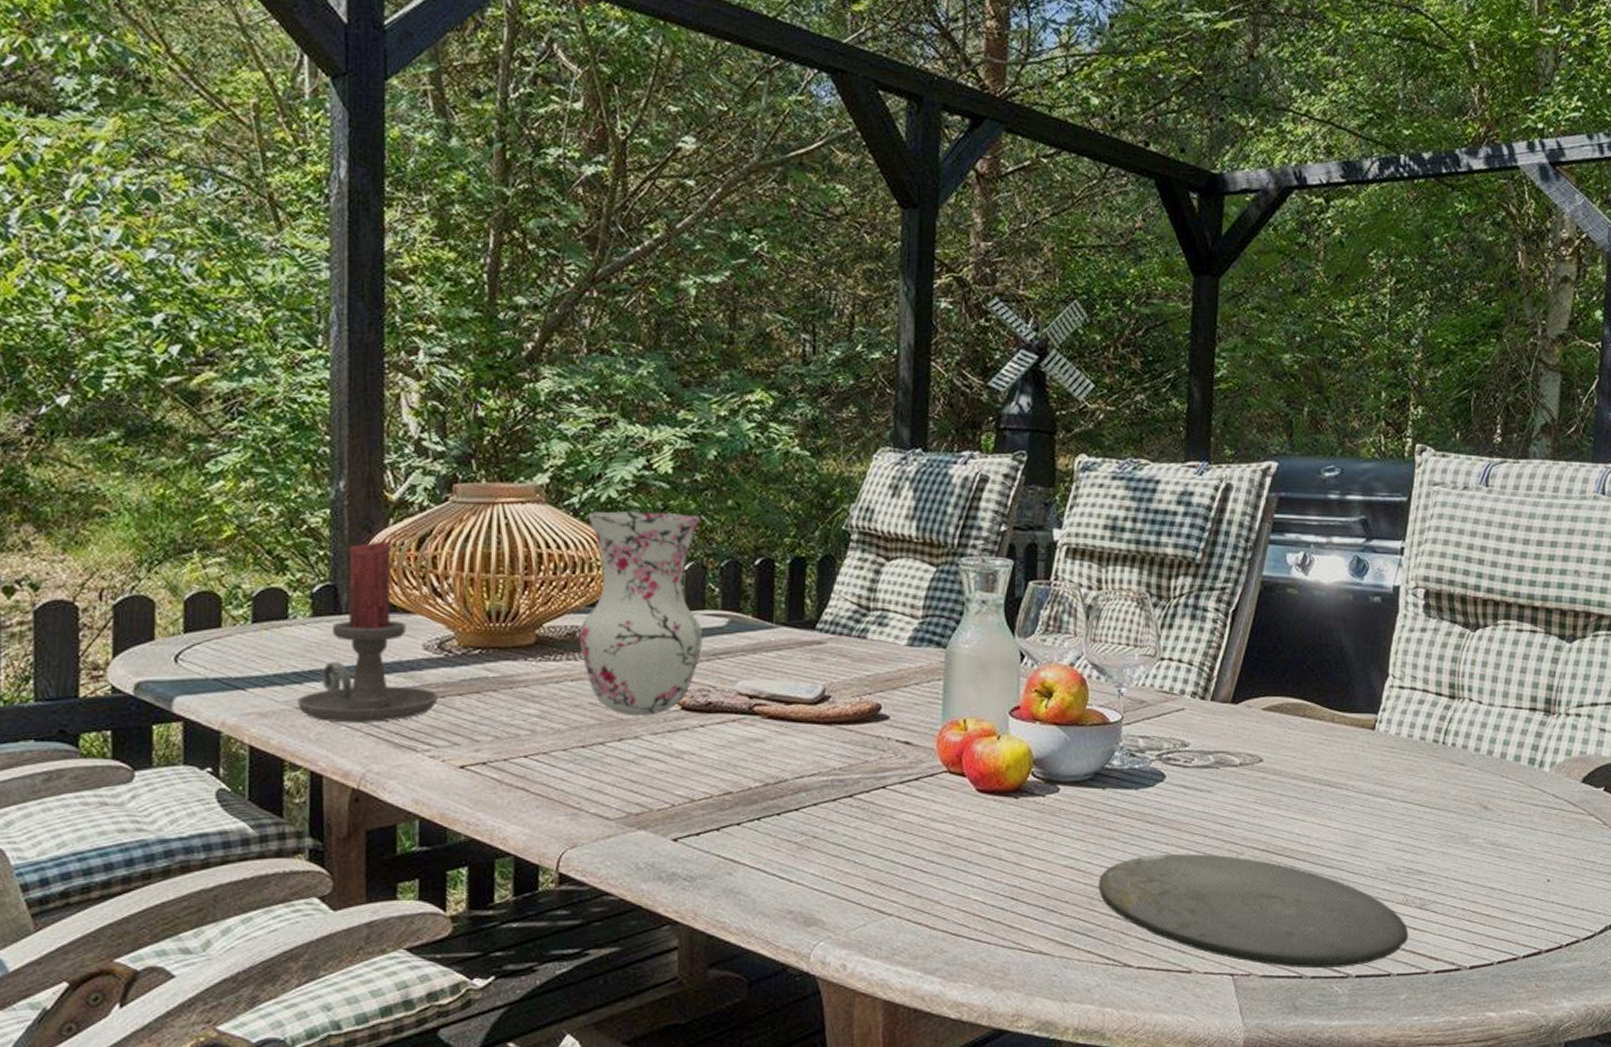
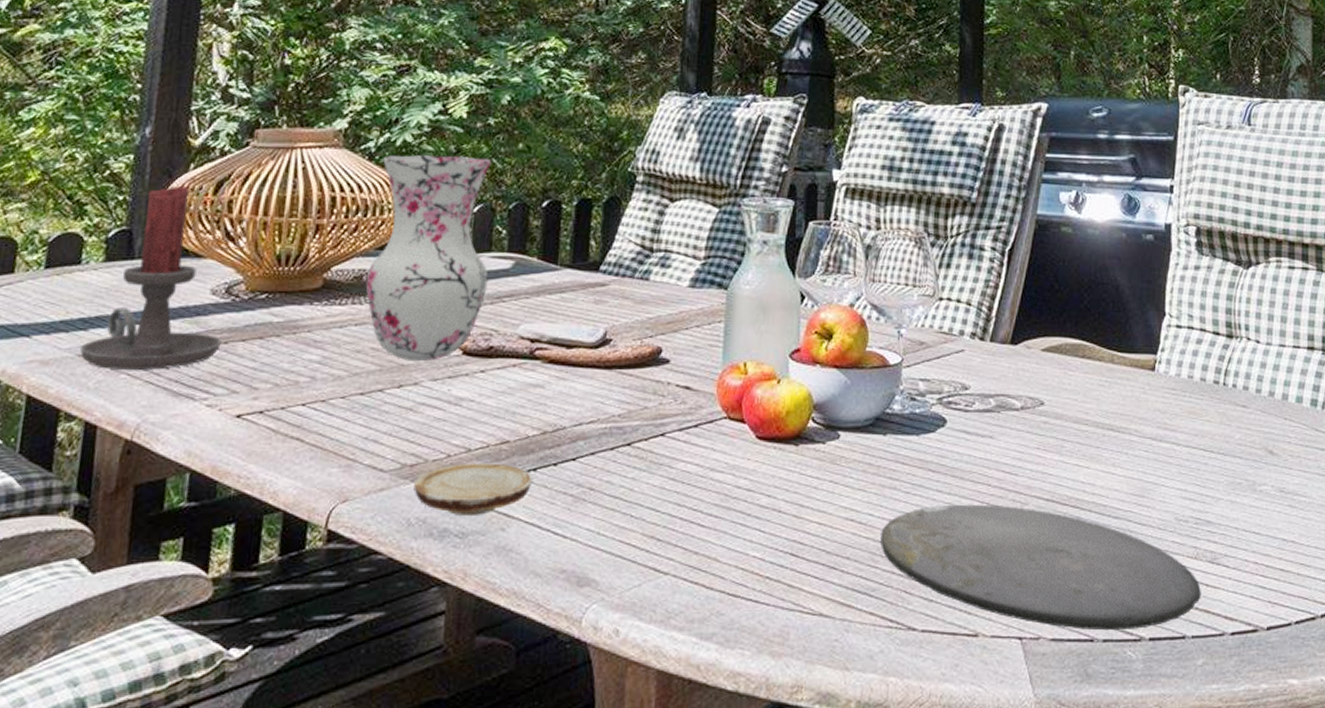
wood slice: none [640,812,758,862] -> present [413,463,534,517]

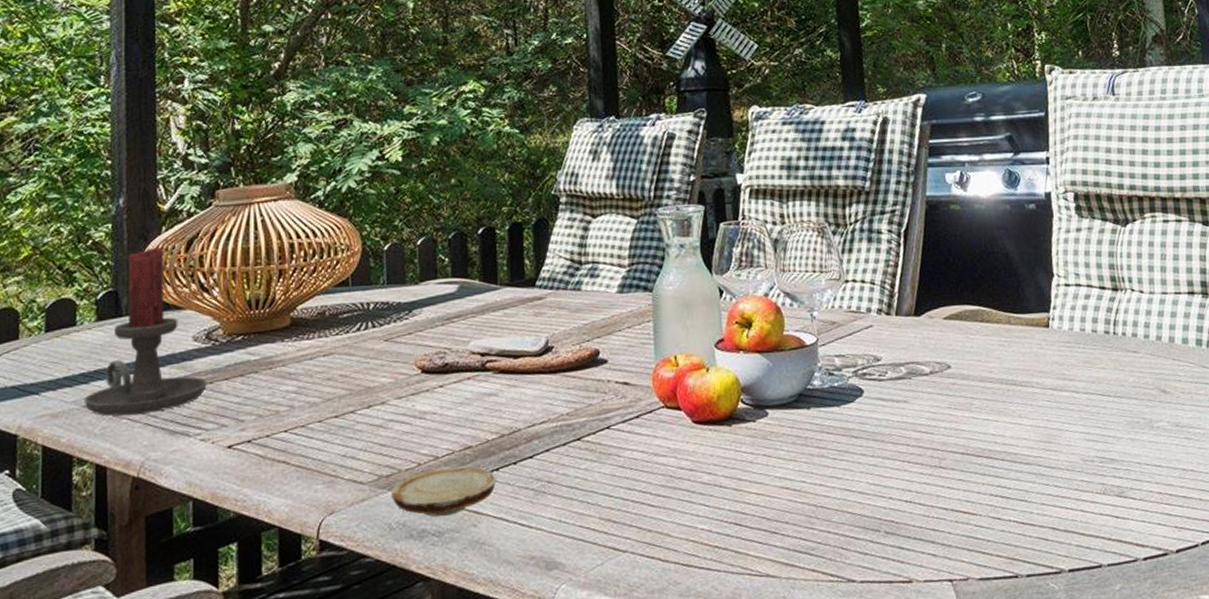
vase: present [365,154,492,362] -> none [328,195,437,383]
plate: present [881,504,1201,631] -> none [814,462,1113,568]

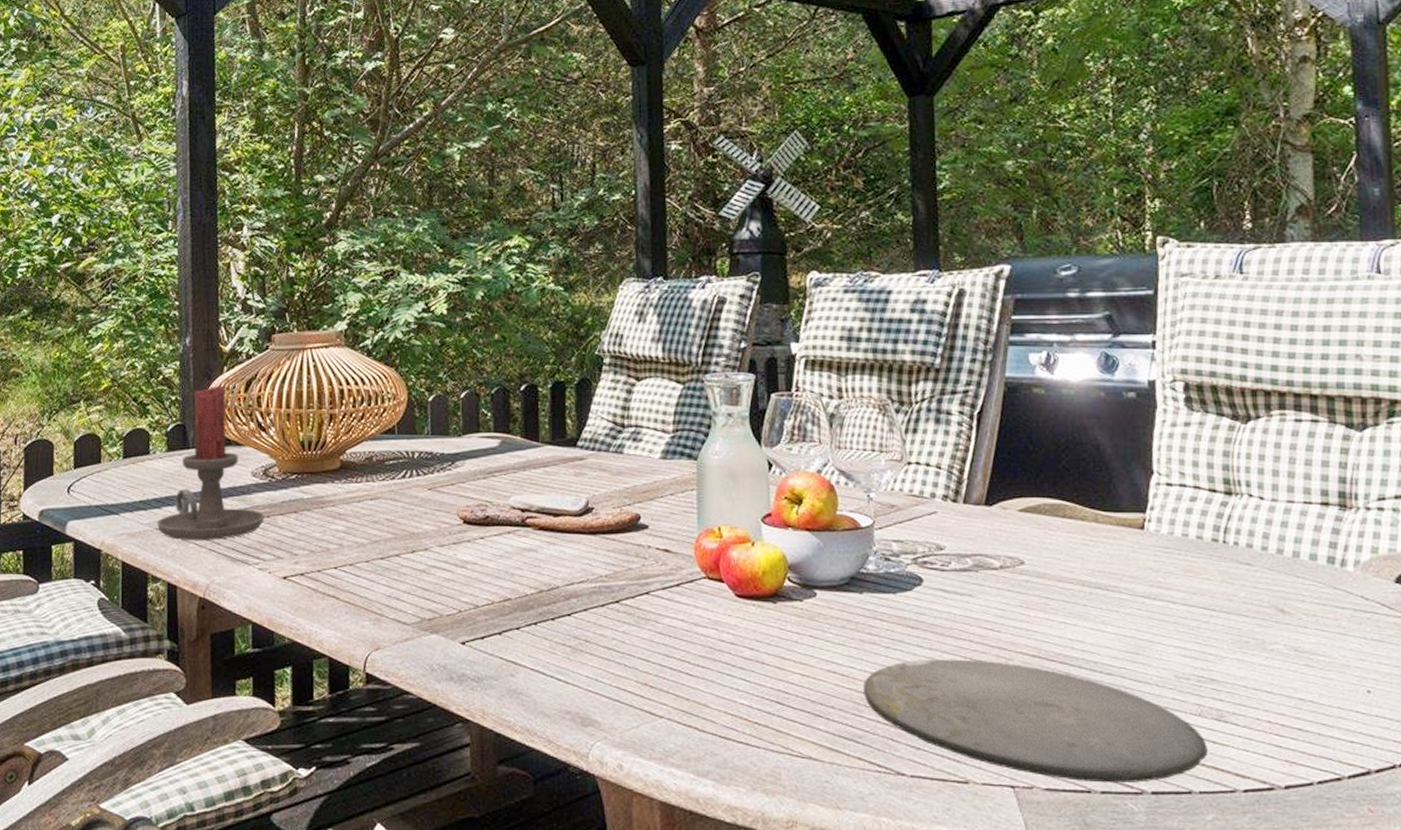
wood slice: present [391,466,497,517] -> none [433,617,535,664]
plate: none [814,462,1113,568] -> present [864,659,1208,784]

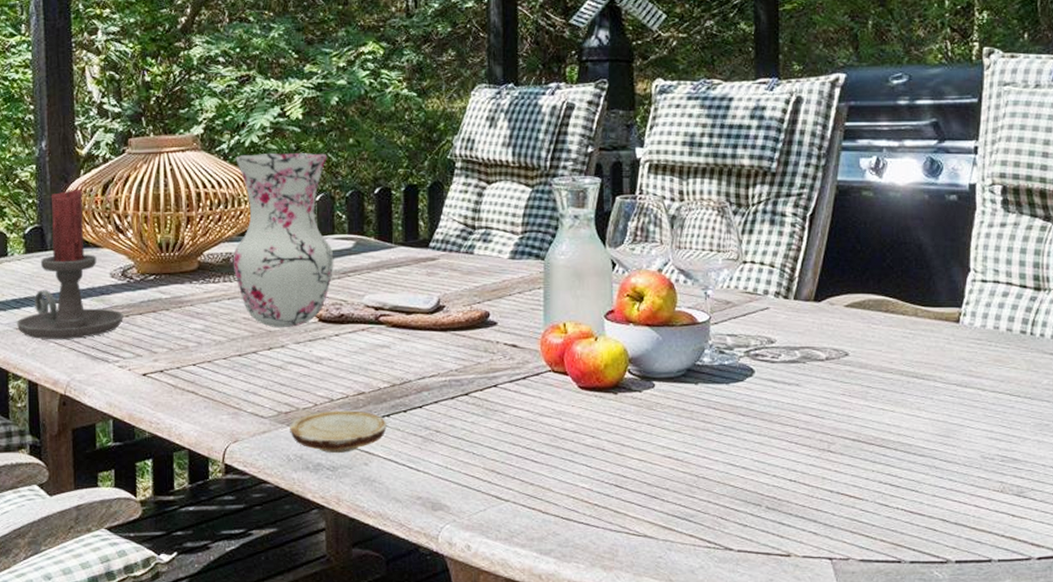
vase: none [375,348,479,530] -> present [232,152,334,328]
wood slice: none [433,617,535,664] -> present [290,410,388,454]
plate: present [864,659,1208,784] -> none [697,444,1007,554]

